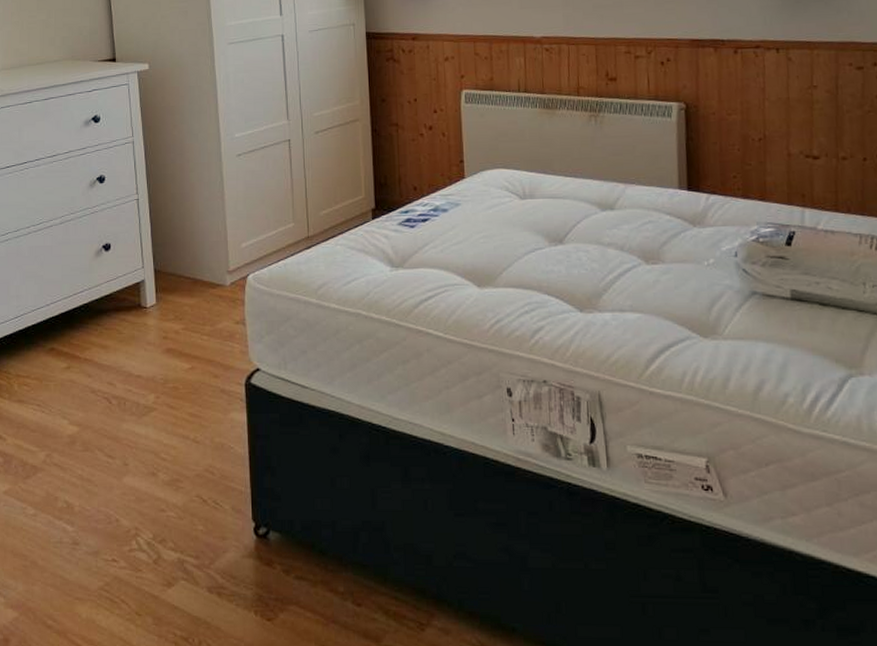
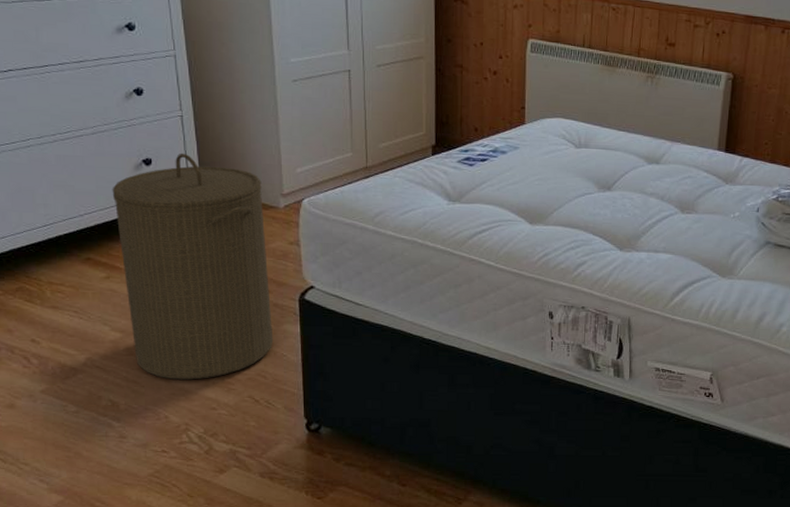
laundry hamper: none [75,235,221,477] -> present [112,153,274,380]

